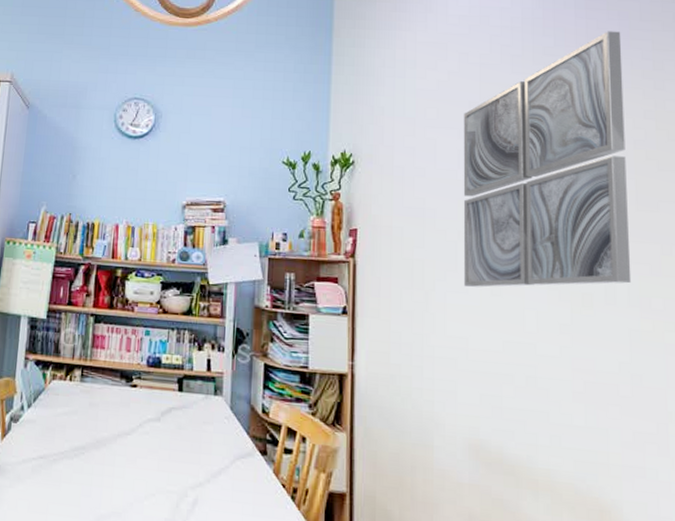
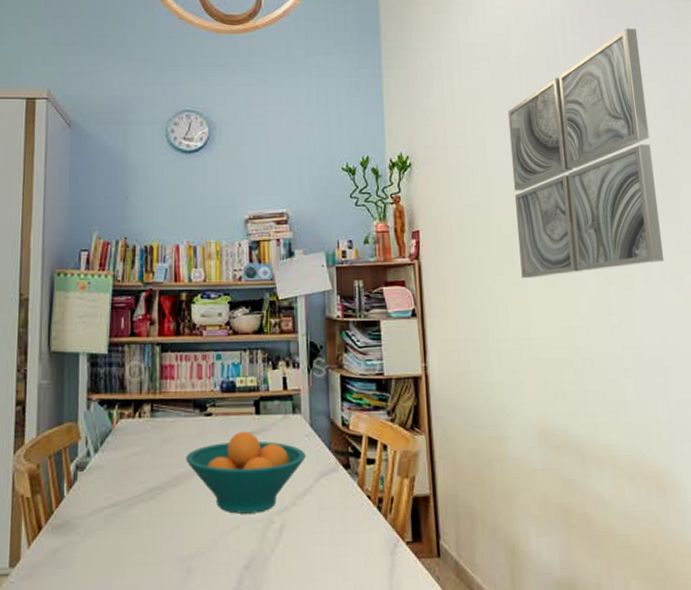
fruit bowl: none [109,405,224,485] -> present [185,431,306,514]

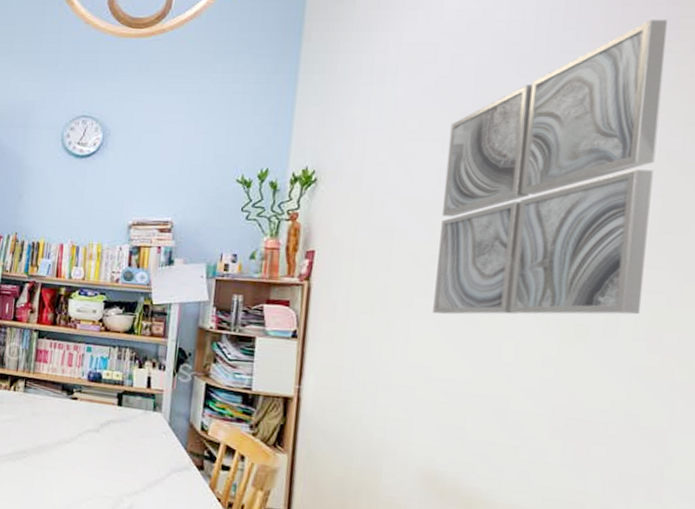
fruit bowl: present [185,431,306,514] -> none [50,418,161,491]

